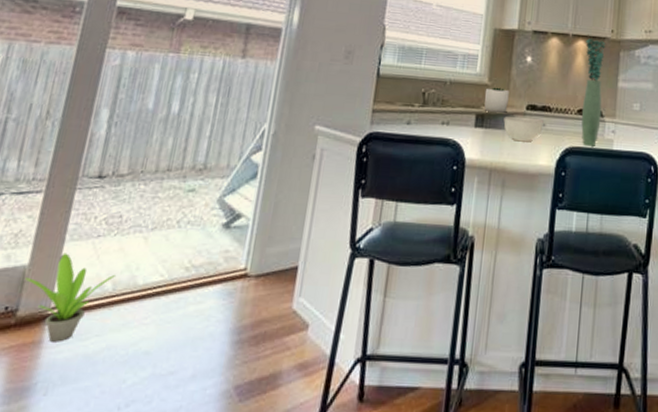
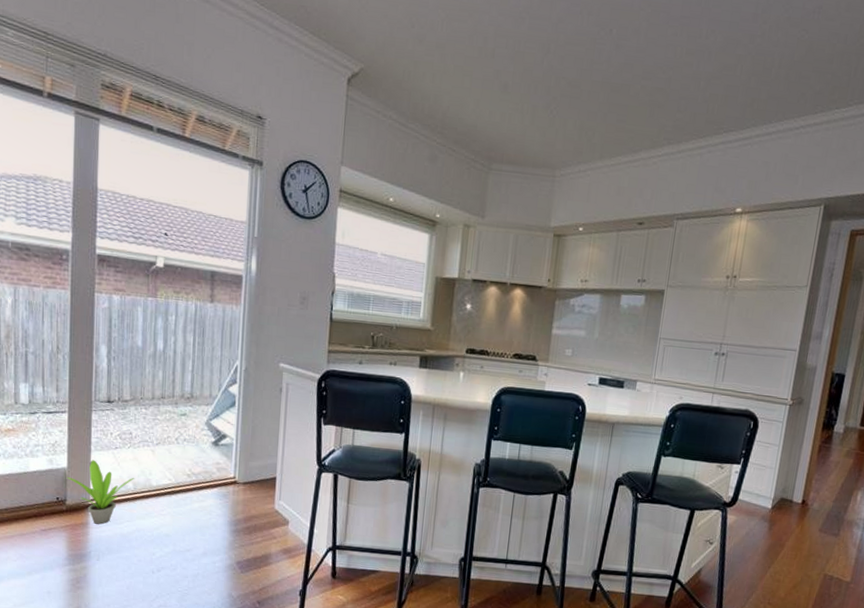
planter: present [484,87,509,113] -> none [427,332,450,356]
bowl: present [503,116,544,142] -> none [445,358,482,382]
vase: present [581,35,606,146] -> none [516,284,542,387]

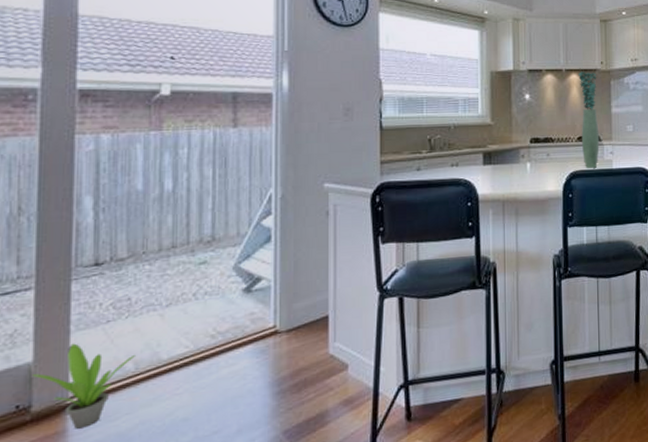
vase: none [516,284,542,387] -> present [578,68,600,168]

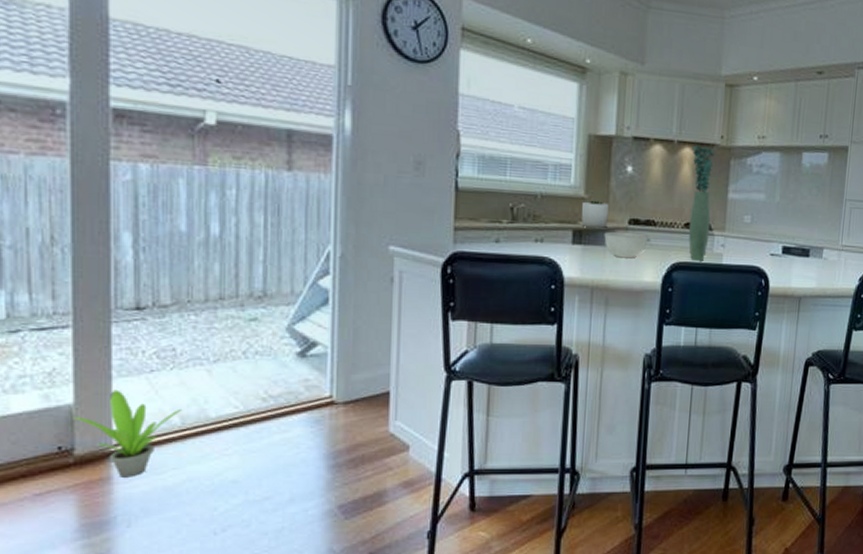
planter: none [489,126,512,150] -> present [581,200,609,229]
bowl: none [510,149,548,173] -> present [604,231,648,259]

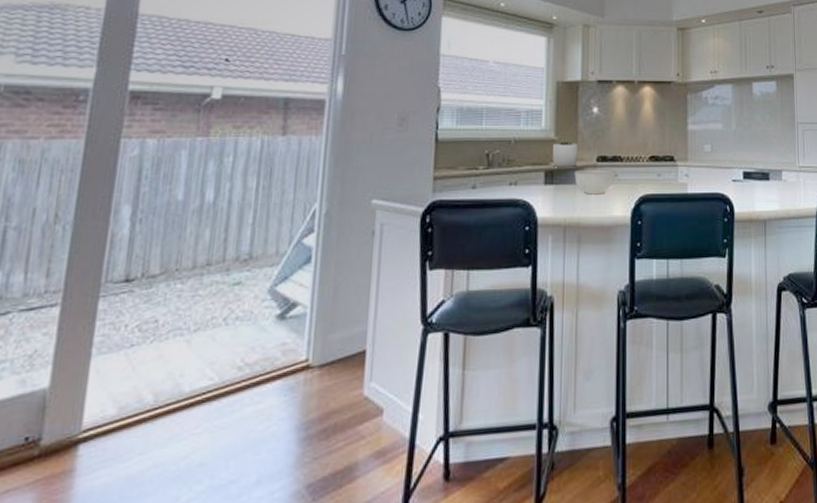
potted plant: present [73,389,181,478] -> none [45,368,156,469]
vase: present [688,141,715,261] -> none [652,80,673,192]

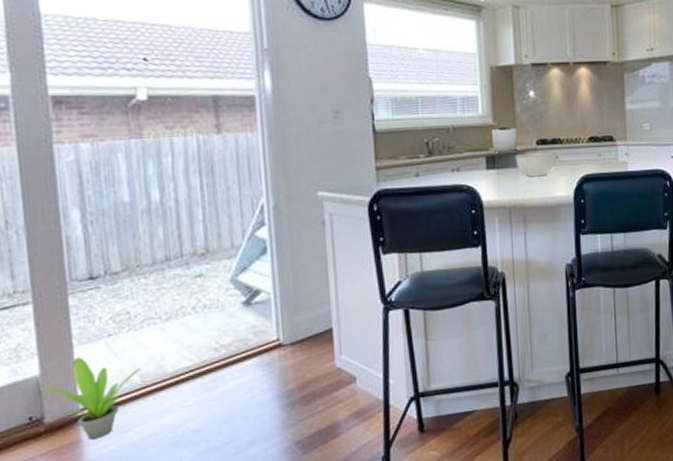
potted plant: none [45,368,156,469] -> present [40,357,140,440]

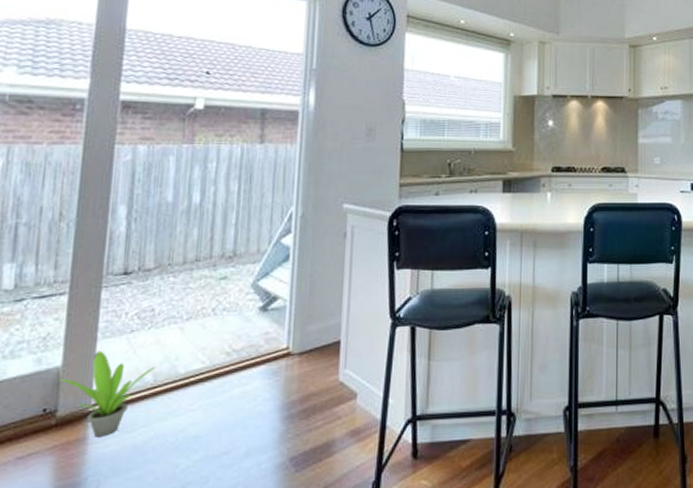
planter: present [491,126,517,153] -> none [509,152,534,178]
bowl: present [515,151,556,177] -> none [530,179,569,203]

